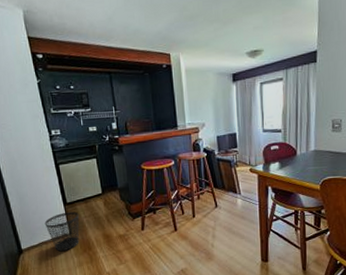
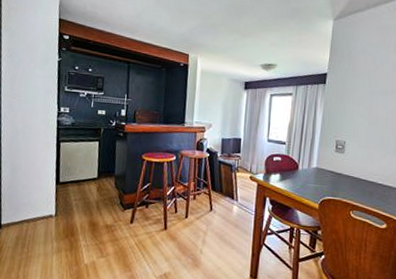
wastebasket: present [44,211,80,252] -> none [31,191,69,234]

